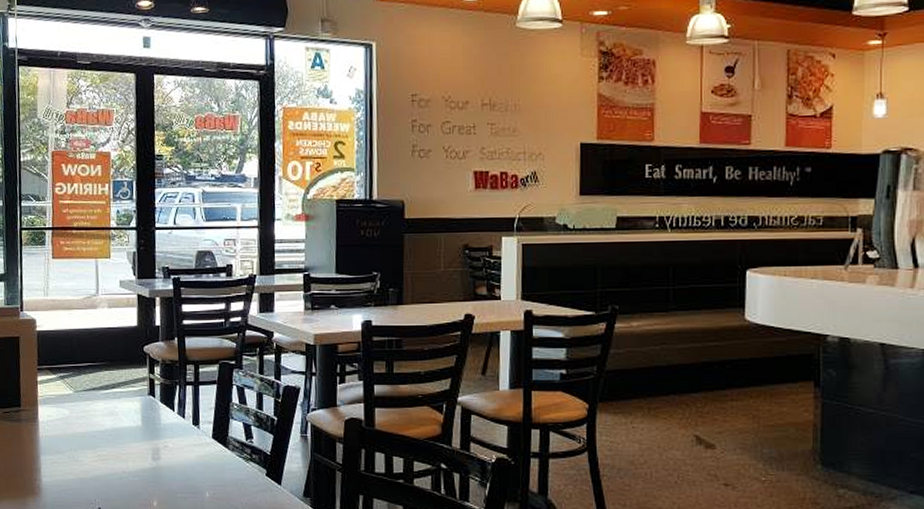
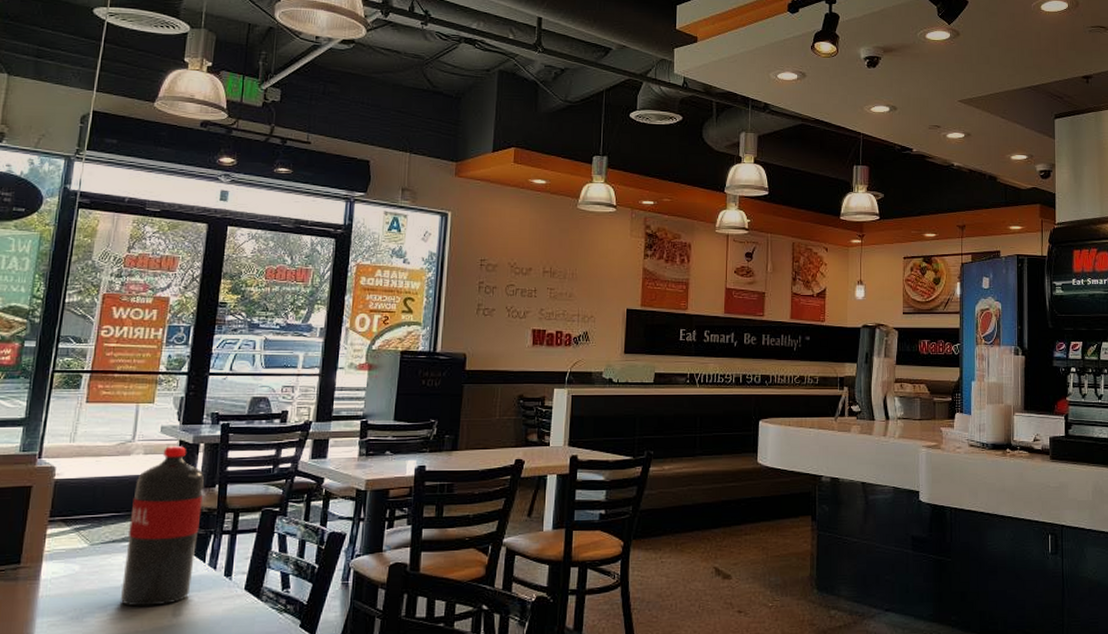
pop: none [104,300,165,450] -> present [120,446,204,607]

